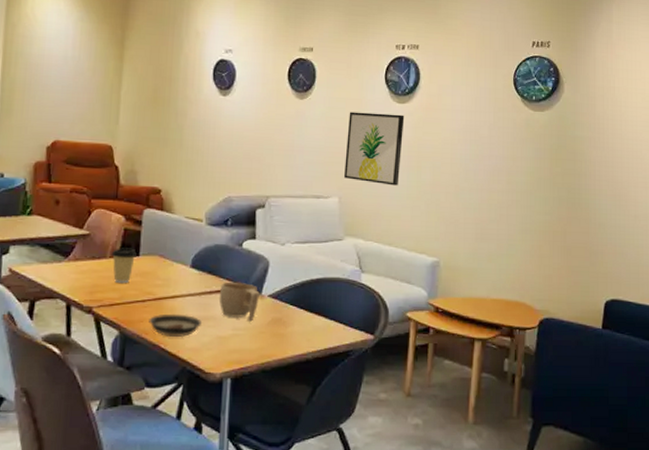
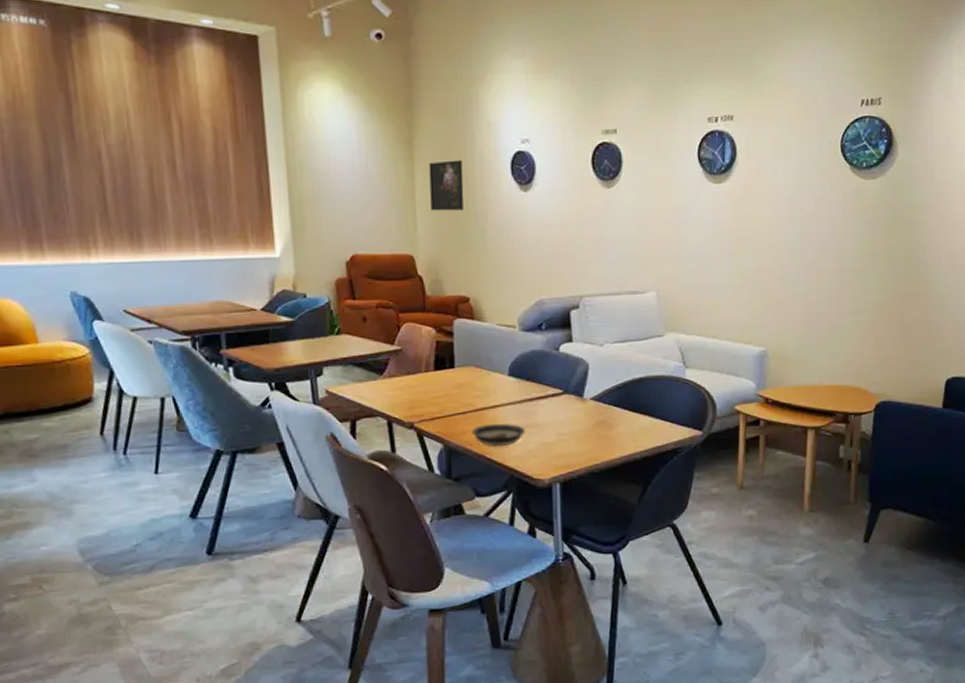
coffee cup: present [111,248,137,284] -> none [425,360,452,398]
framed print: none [134,62,169,108] -> present [429,160,464,211]
cup: present [219,281,260,322] -> none [540,387,582,426]
wall art: present [344,112,405,186] -> none [660,196,722,274]

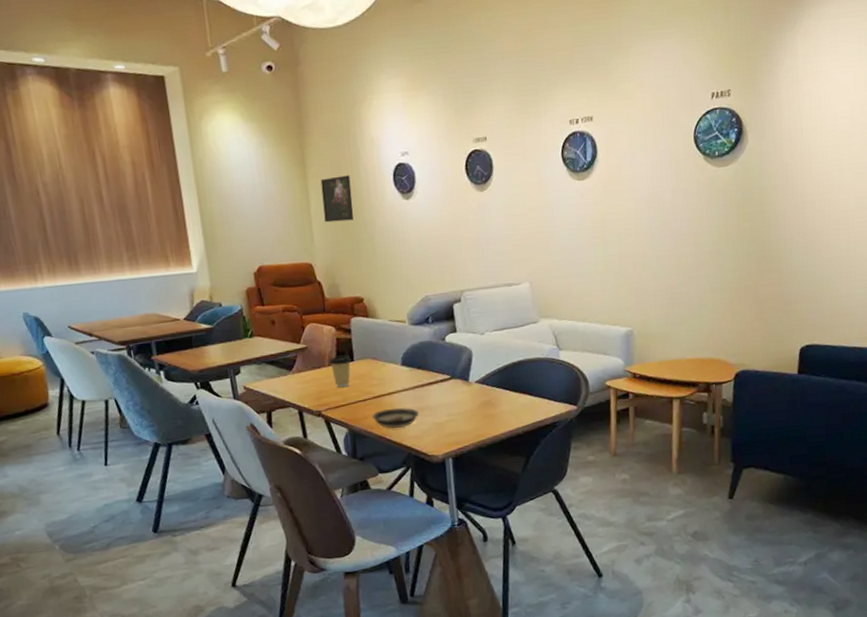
coffee cup: none [425,360,452,398] -> present [329,355,352,388]

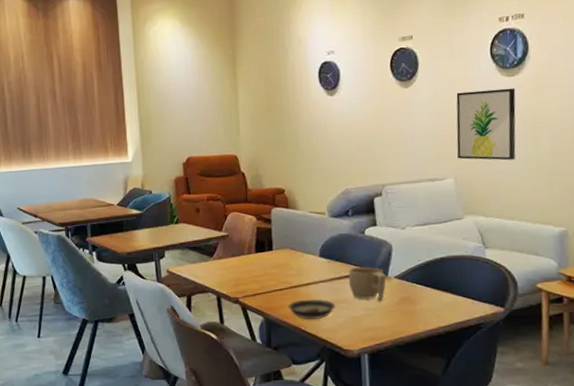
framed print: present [320,175,354,223] -> none [249,73,279,118]
coffee cup: present [329,355,352,388] -> none [248,244,270,276]
cup: none [430,373,468,407] -> present [348,266,386,302]
wall art: none [530,191,586,264] -> present [456,88,516,161]

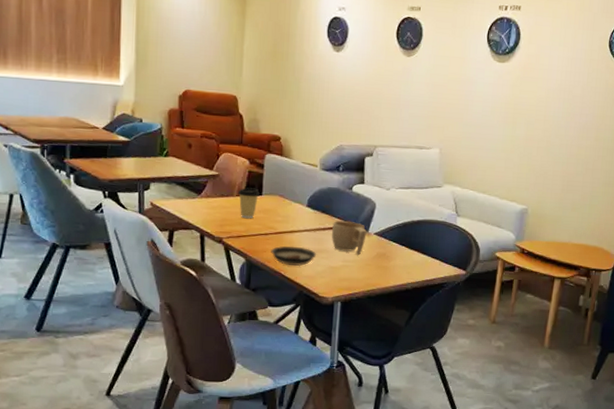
coffee cup: none [248,244,270,276] -> present [237,187,260,219]
wall art: present [456,88,516,161] -> none [445,69,504,140]

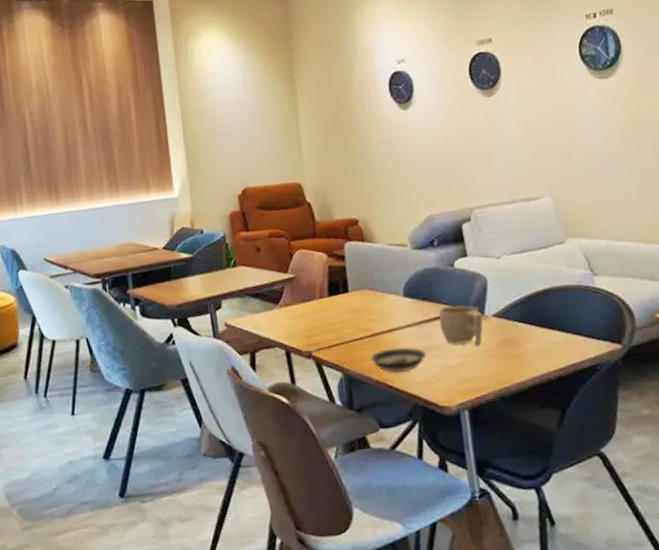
coffee cup: present [237,187,260,219] -> none [320,285,346,324]

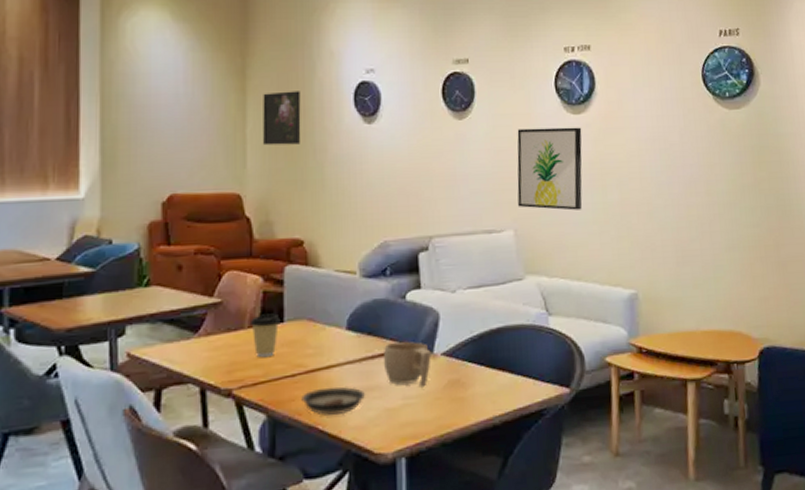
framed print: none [310,87,346,139] -> present [263,91,301,146]
coffee cup: none [320,285,346,324] -> present [249,313,280,358]
wall art: none [545,91,618,175] -> present [517,127,583,211]

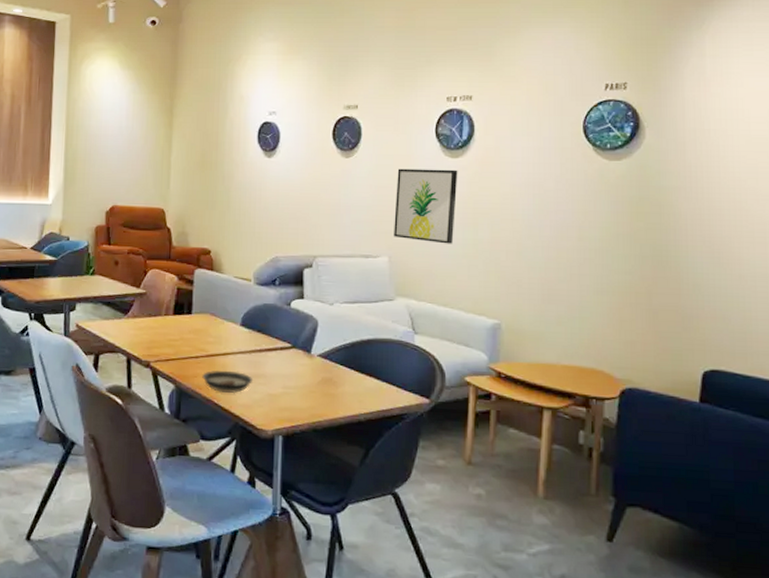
coffee cup: present [249,313,280,358] -> none [165,306,189,341]
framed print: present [263,91,301,146] -> none [184,128,215,172]
cup: present [383,341,431,387] -> none [268,340,309,381]

